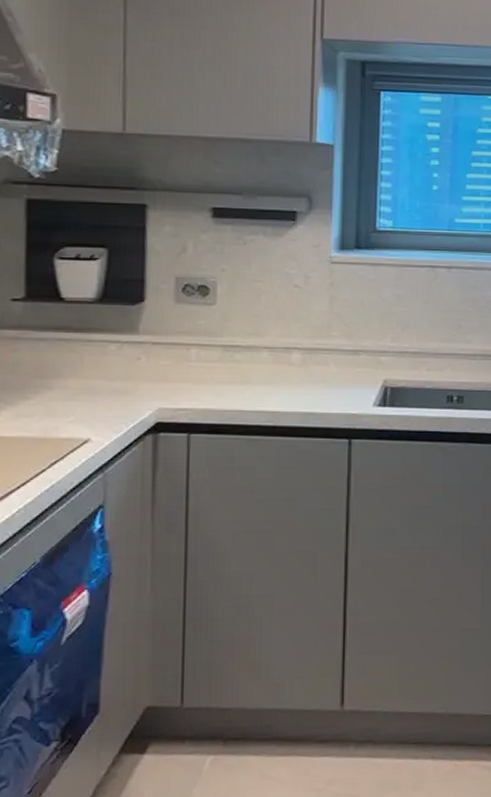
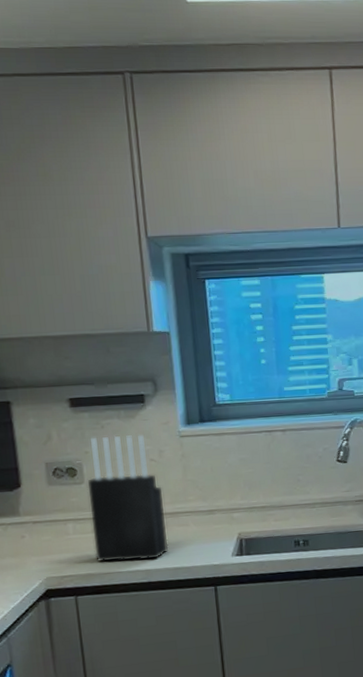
knife block: none [217,253,303,400] -> present [87,434,169,562]

